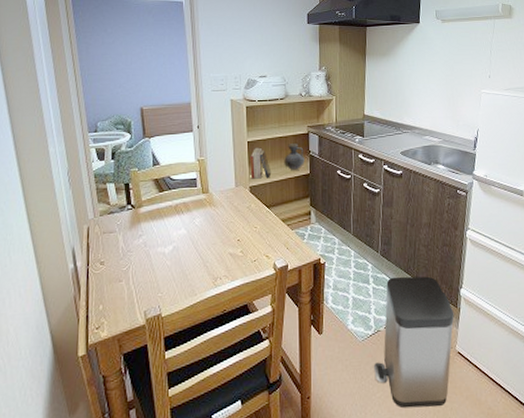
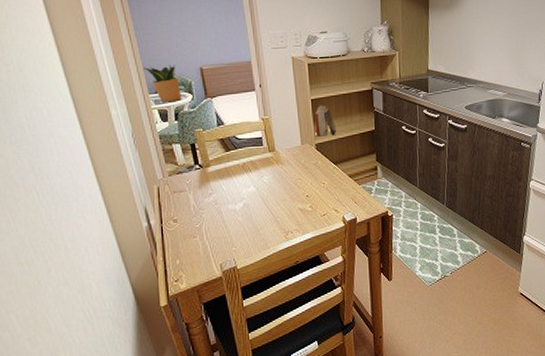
potted plant: none [85,104,120,142] -> present [144,65,182,103]
ceramic jug: present [284,143,304,170] -> none [349,100,369,127]
pedal bin: present [374,276,455,408] -> none [441,225,517,344]

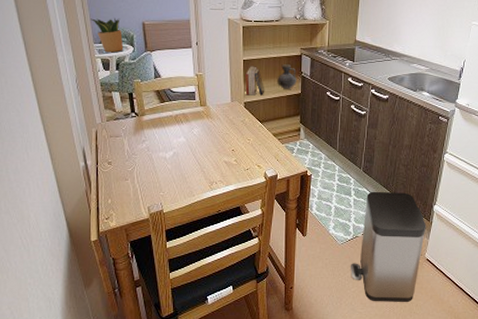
ceramic jug: none [349,100,369,127] -> present [277,64,296,89]
pedal bin: none [441,225,517,344] -> present [351,191,426,302]

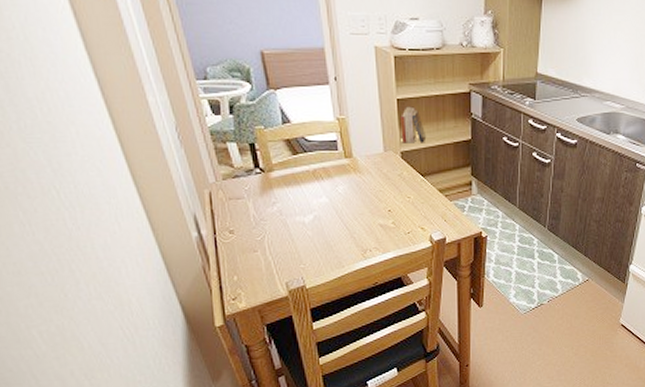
potted plant: present [91,18,124,53] -> none [188,45,238,92]
ceramic jug: present [277,64,296,89] -> none [441,104,465,135]
pedal bin: present [351,191,426,302] -> none [535,252,621,375]

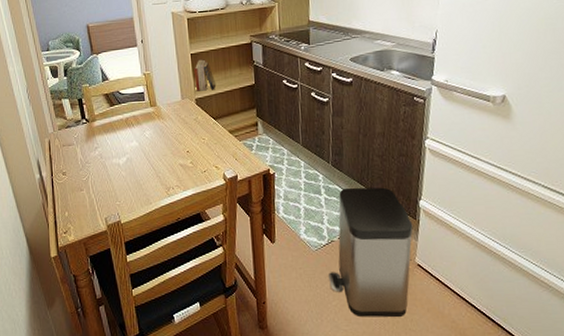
pedal bin: none [535,252,621,375] -> present [329,187,413,317]

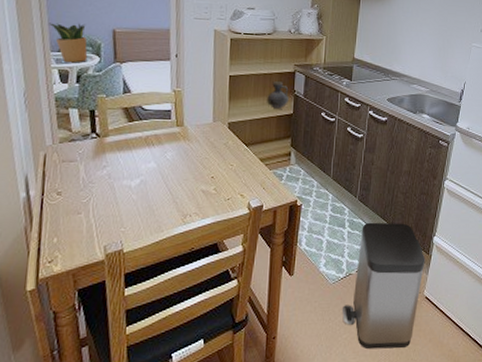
potted plant: none [37,23,70,60] -> present [49,22,88,63]
books: present [194,59,216,91] -> none [230,82,253,116]
ceramic jug: none [228,54,249,81] -> present [267,81,289,109]

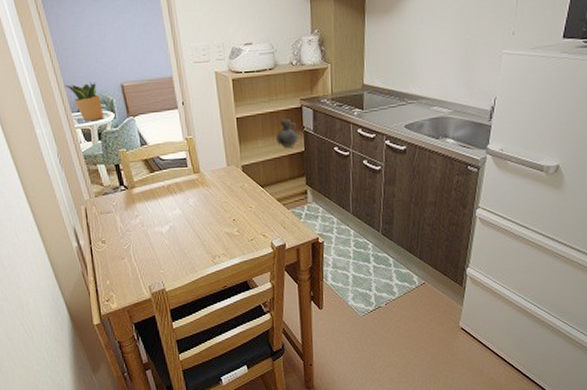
pedal bin: present [342,222,426,350] -> none [375,255,459,377]

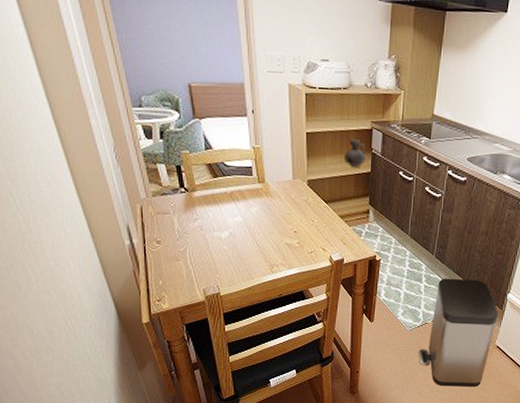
potted plant: present [65,81,104,122] -> none [126,77,168,119]
pedal bin: none [375,255,459,377] -> present [418,278,499,387]

